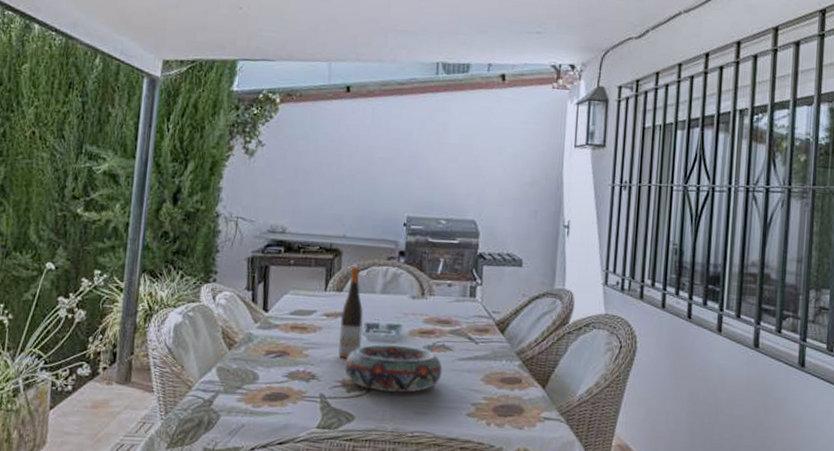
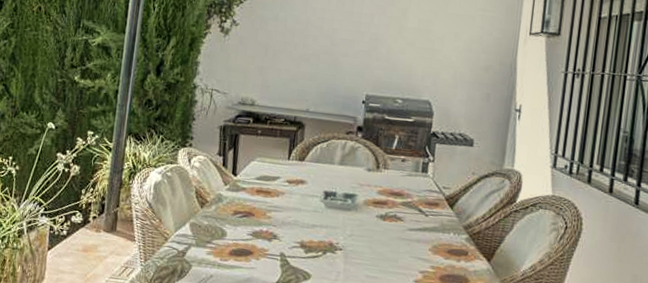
wine bottle: present [338,265,363,359] -> none [298,138,322,223]
decorative bowl: present [345,344,442,393] -> none [303,211,393,257]

